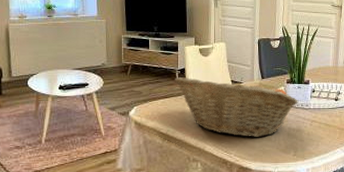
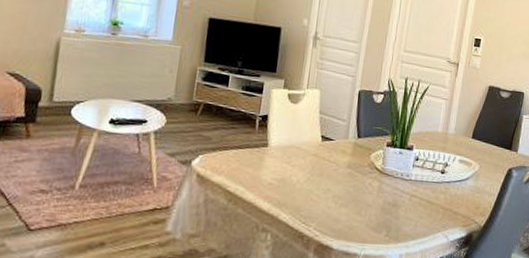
fruit basket: present [174,77,299,137] -> none [252,125,399,209]

